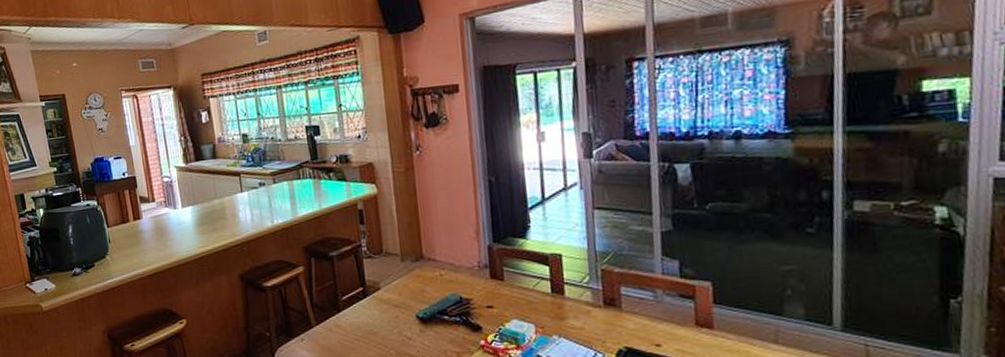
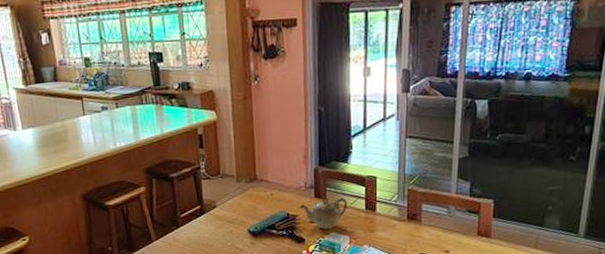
teapot: none [472,277,530,317] -> present [298,196,348,230]

